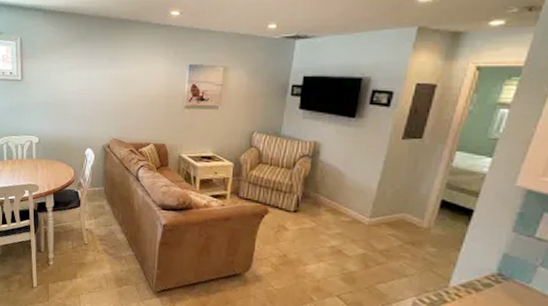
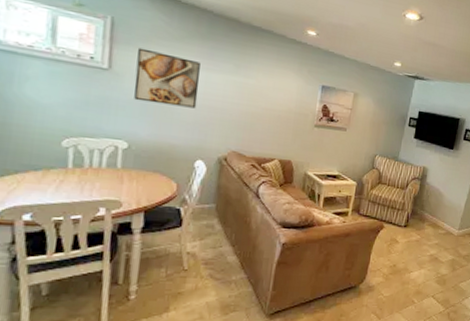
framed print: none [38,58,84,104] -> present [134,47,201,109]

